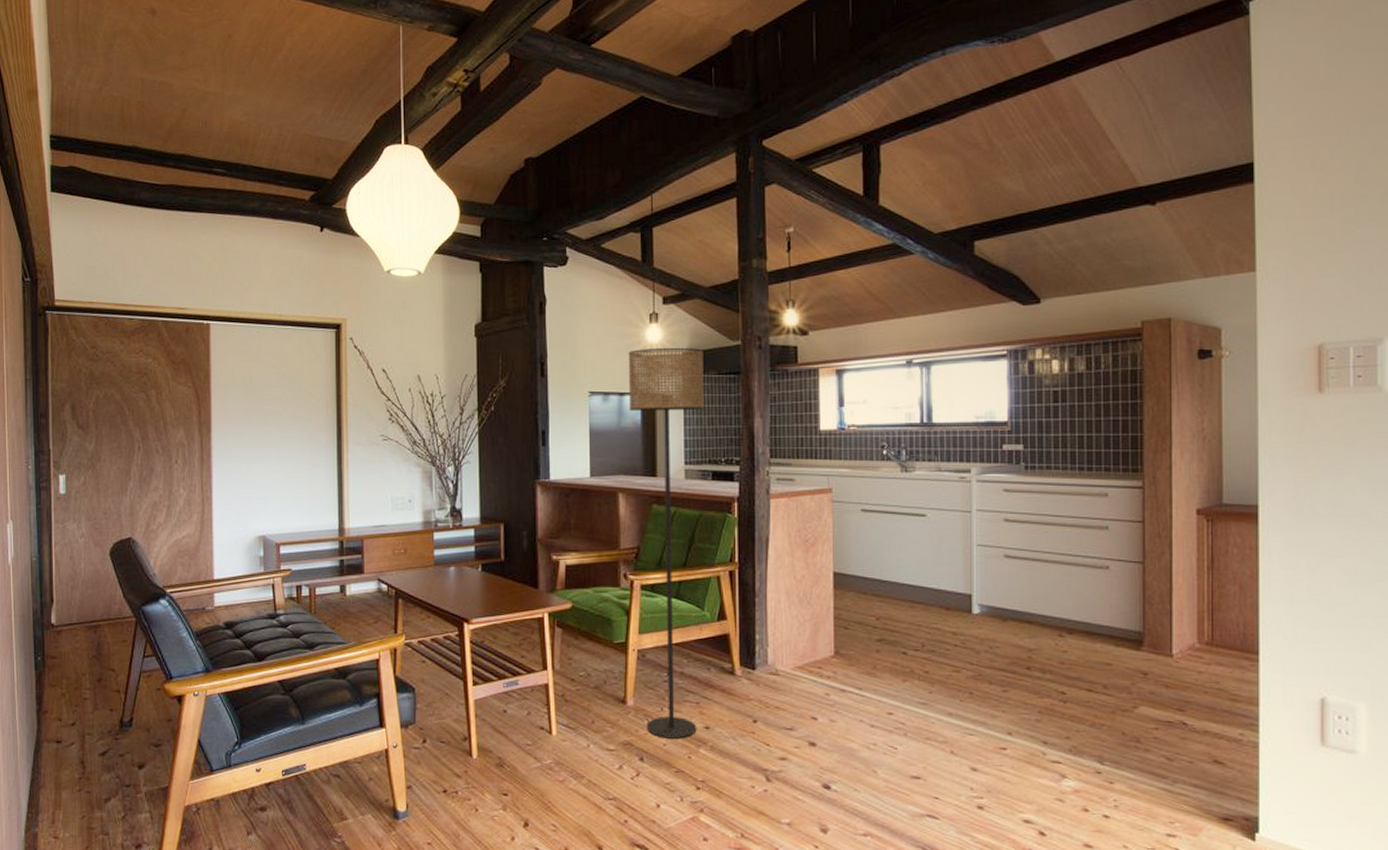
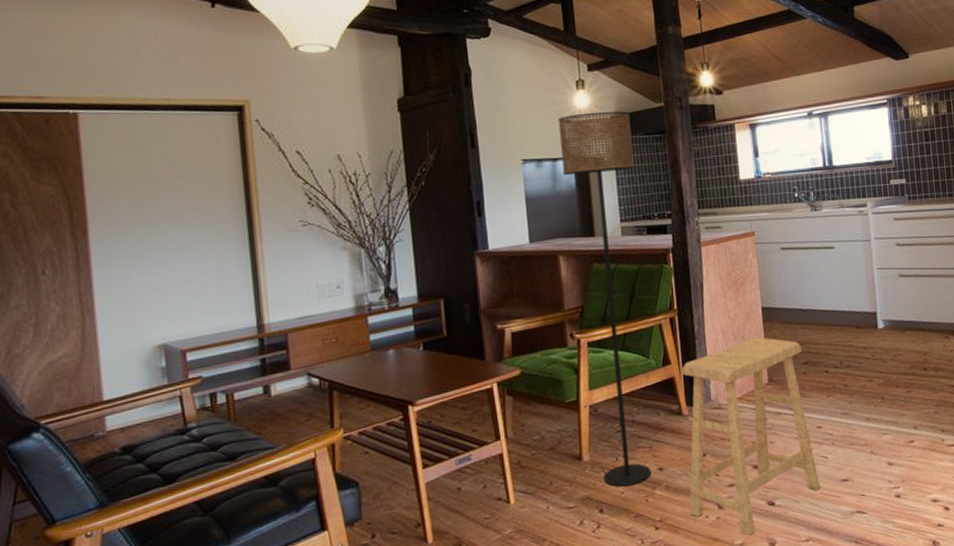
stool: none [735,603,886,817] -> present [681,336,821,536]

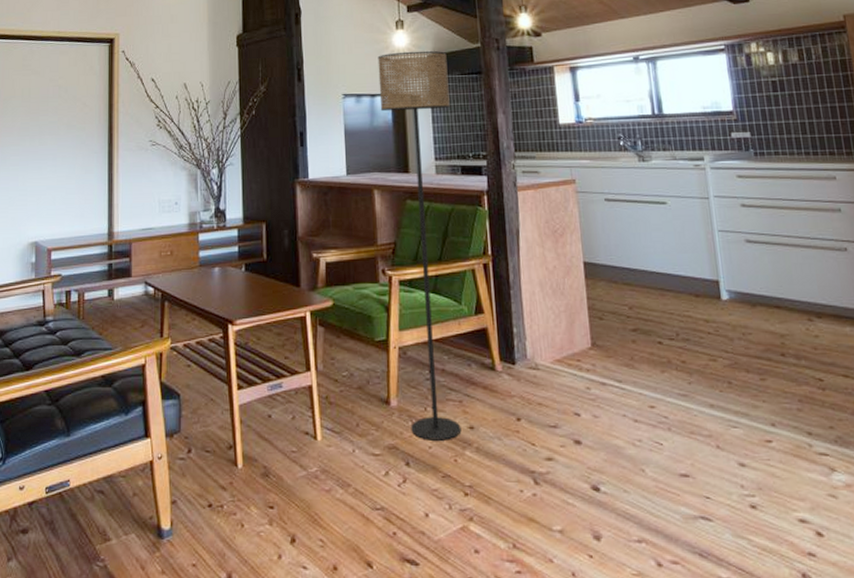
stool: present [681,336,821,536] -> none [495,294,655,523]

